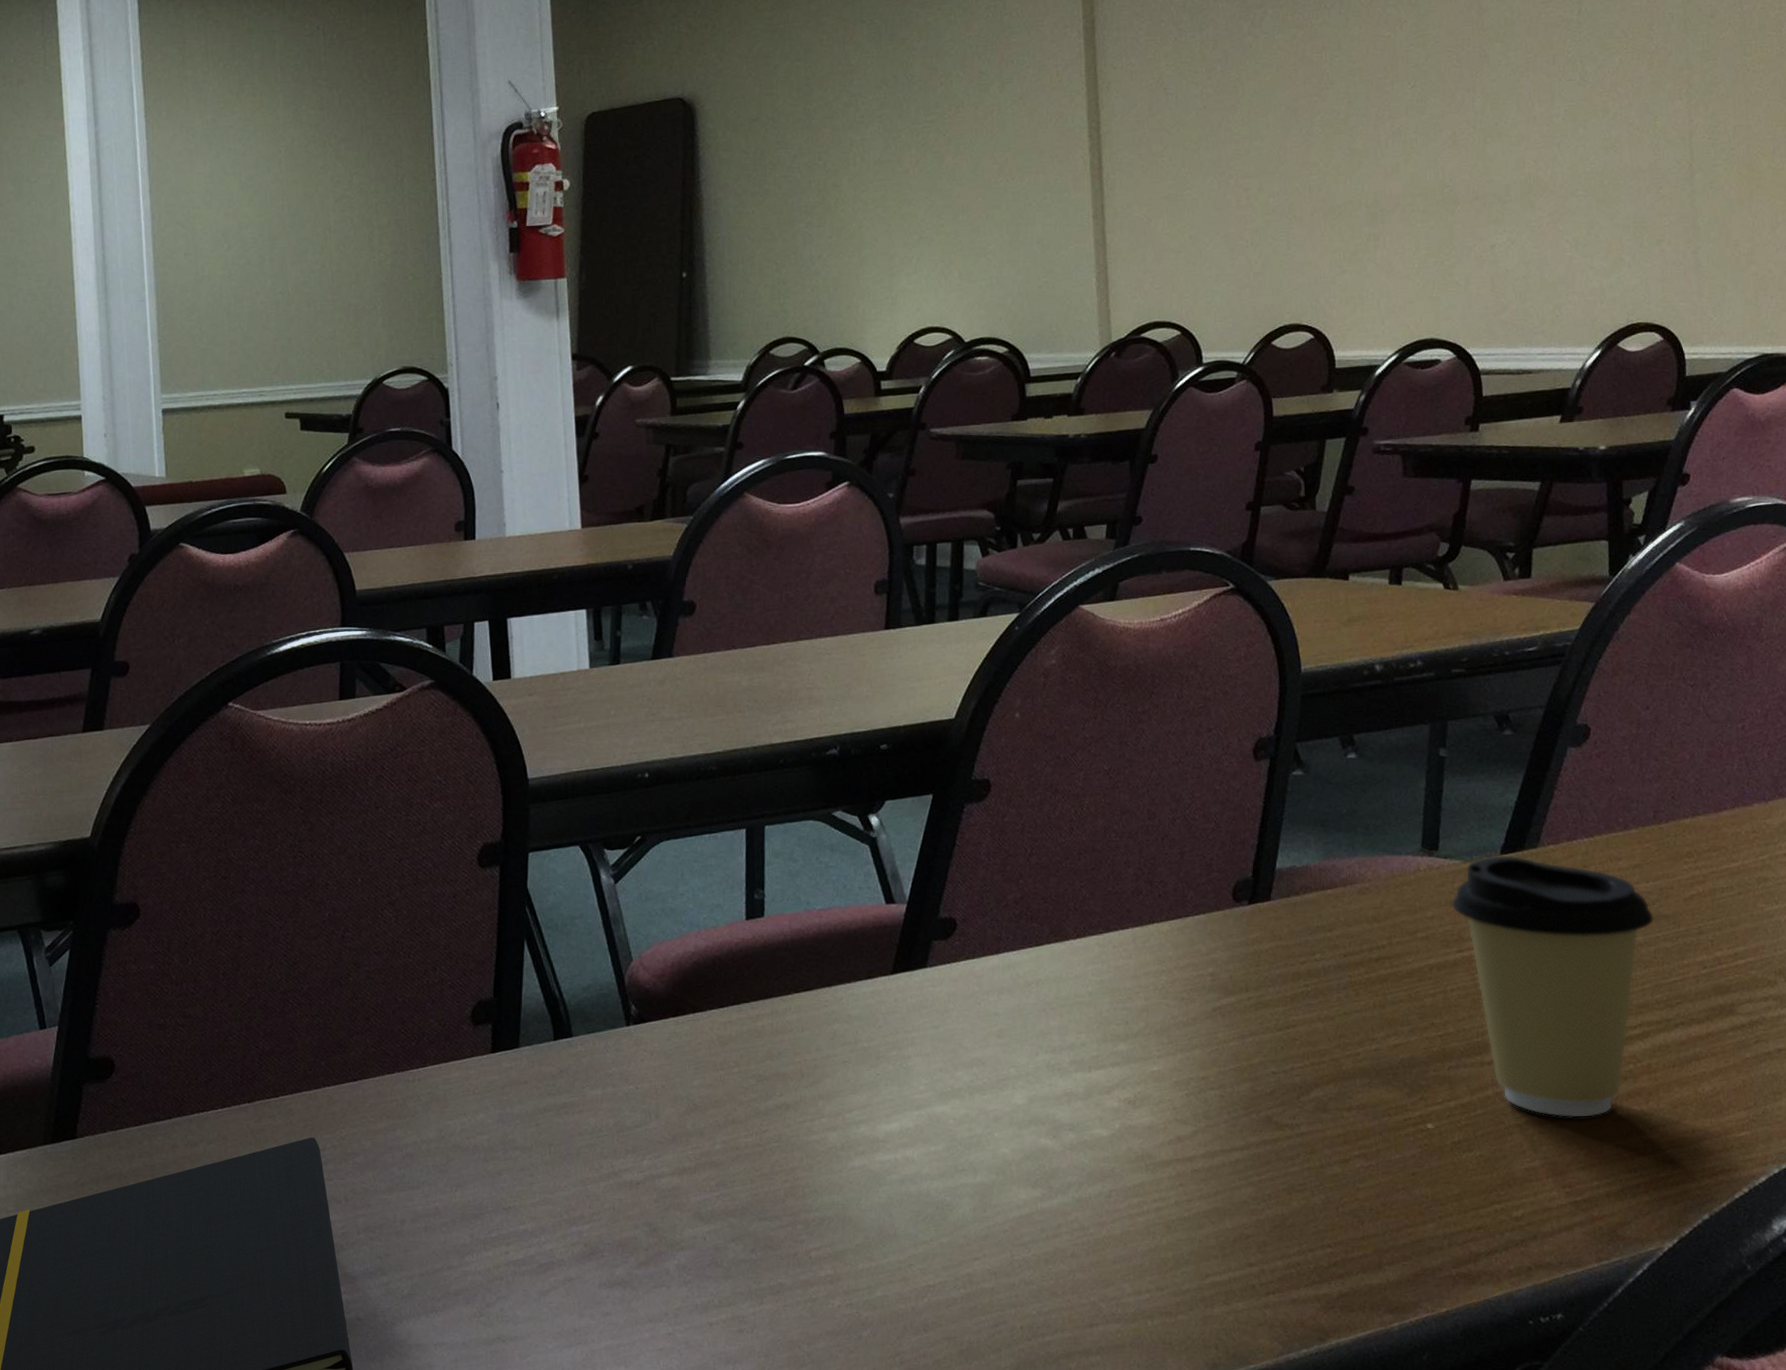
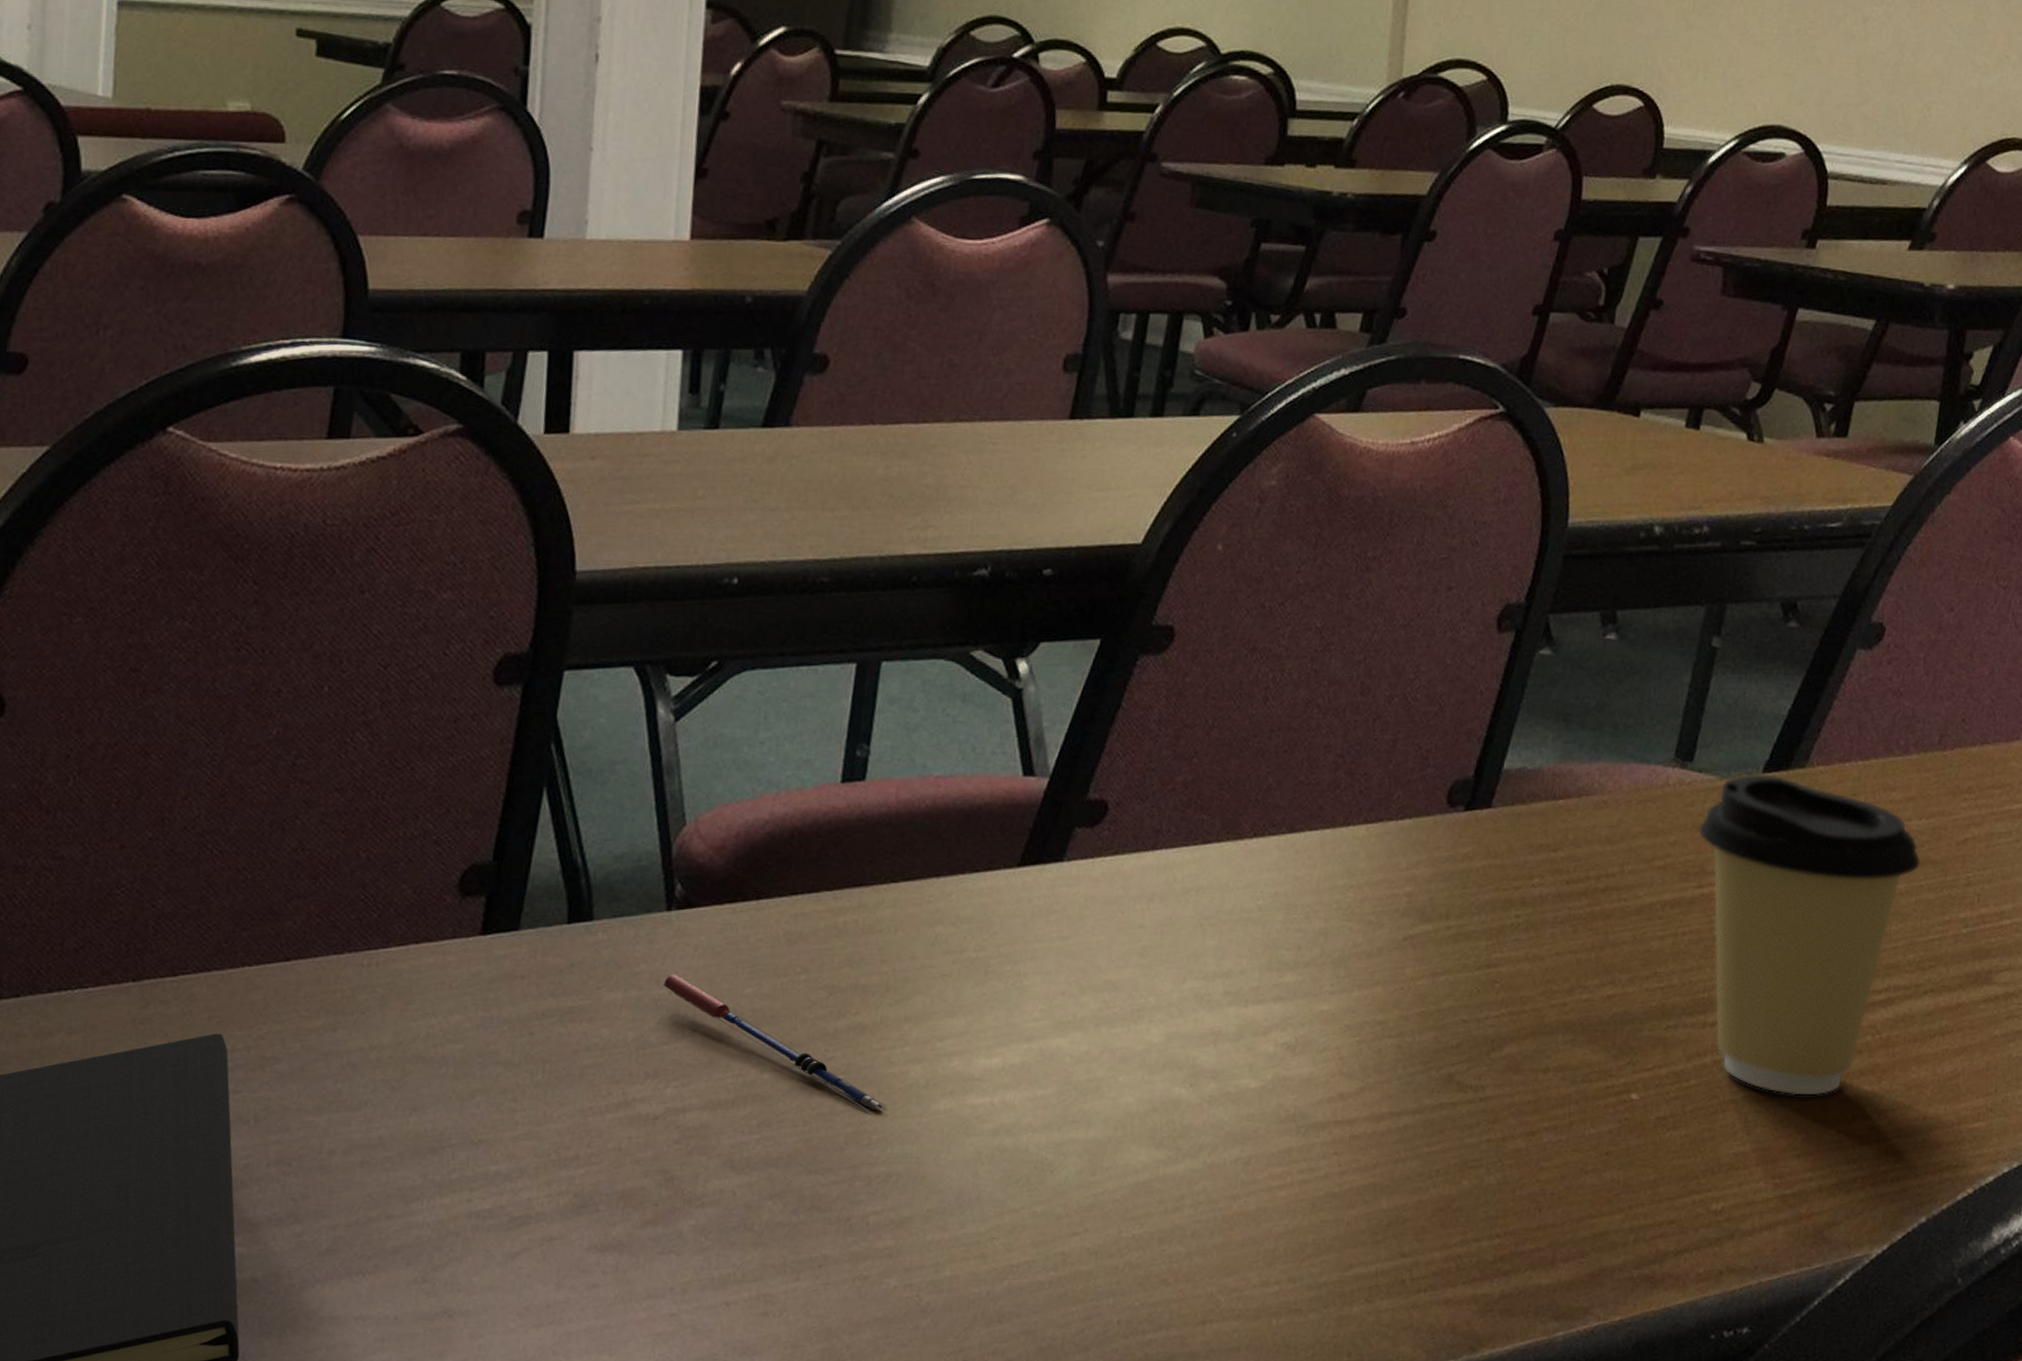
pen: none [630,1073,814,1171] -> present [663,973,887,1112]

